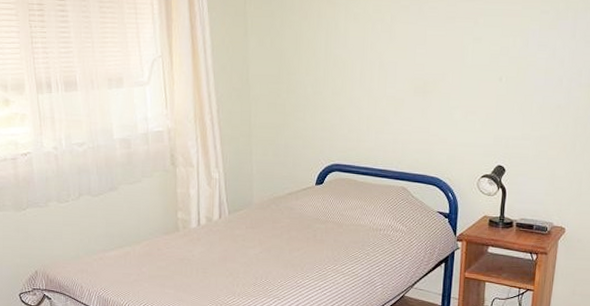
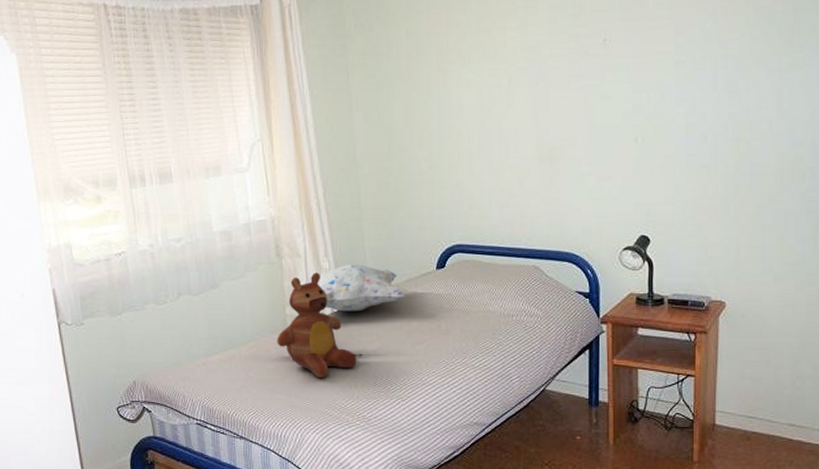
teddy bear: none [168,182,240,277] -> present [277,273,357,379]
decorative pillow: none [198,175,286,219] -> present [307,264,405,312]

